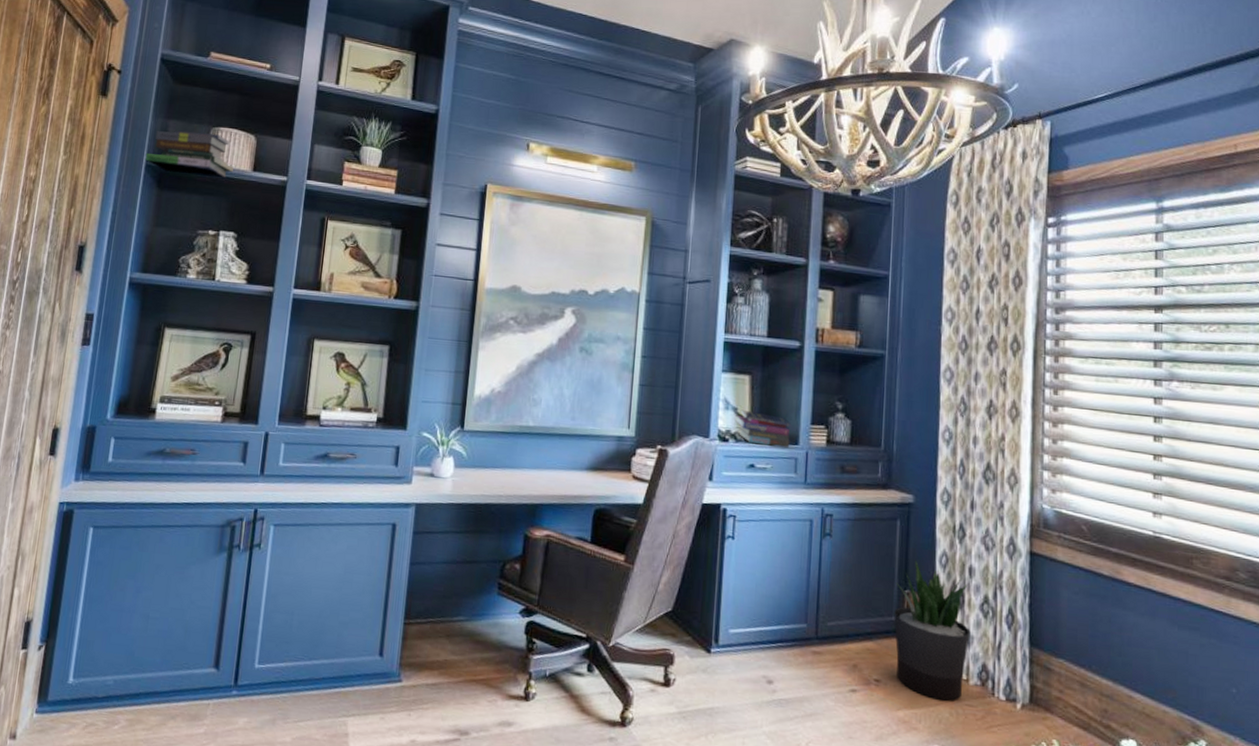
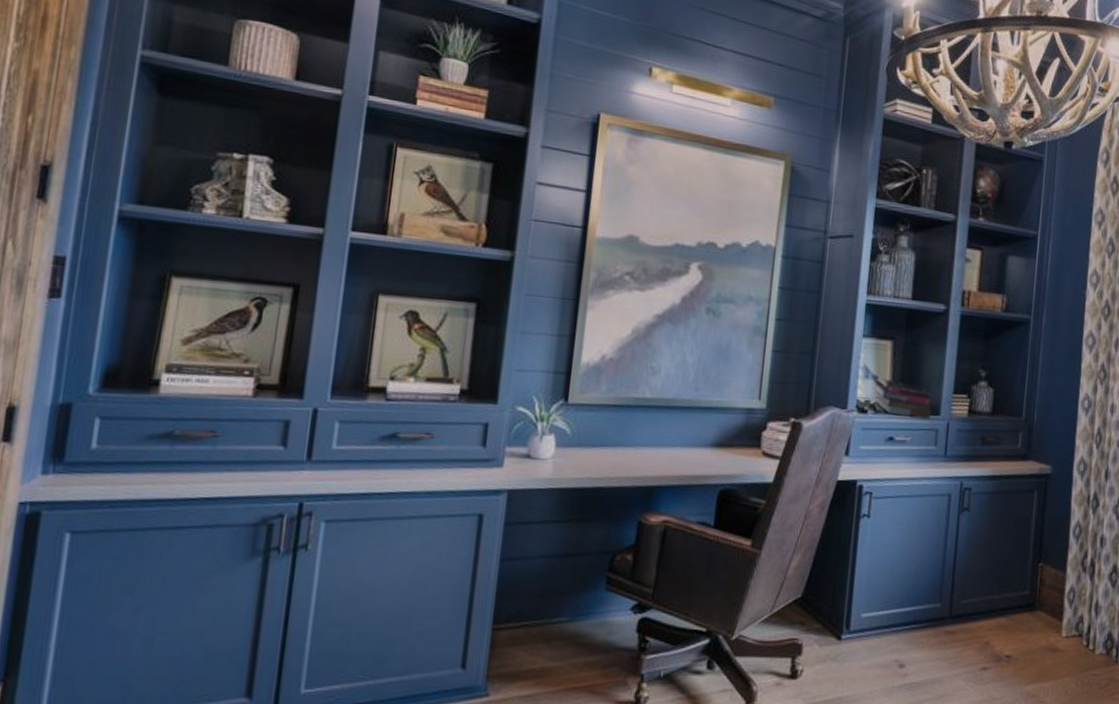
books: present [145,131,234,178] -> none [139,18,268,87]
planter: present [894,560,971,701] -> none [1027,533,1099,672]

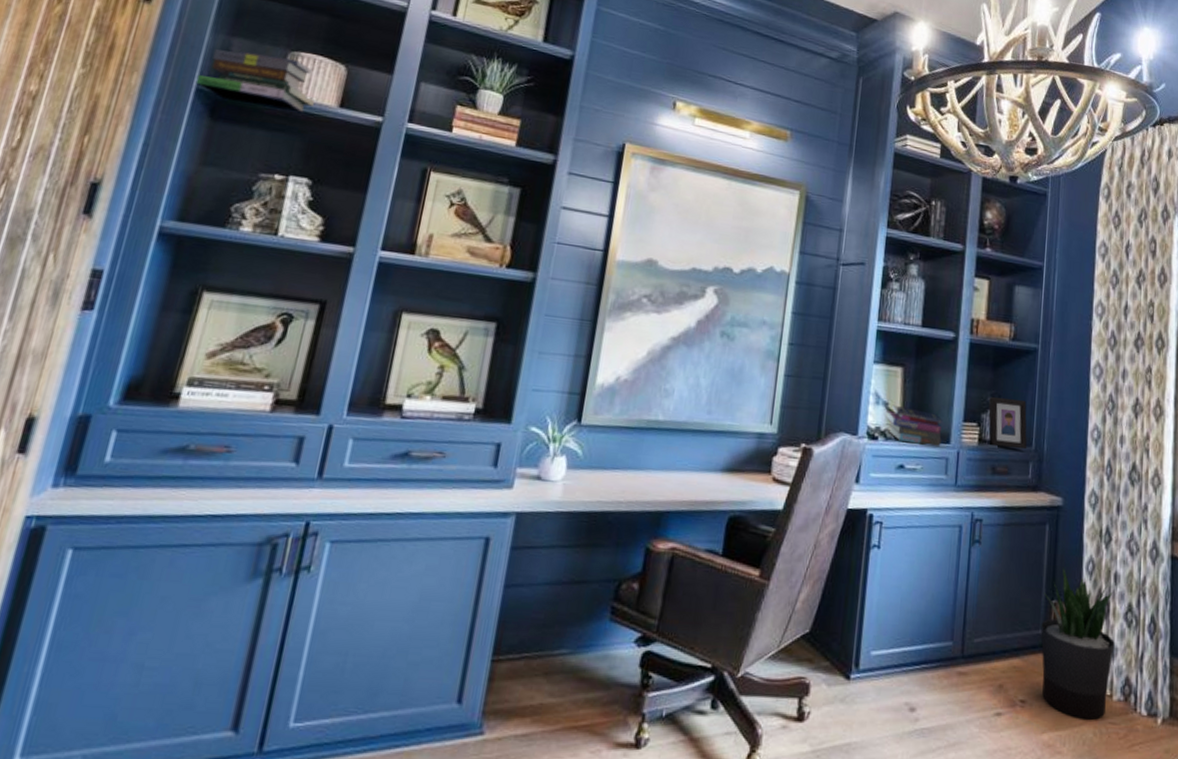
books: none [139,18,268,87] -> present [195,49,315,113]
picture frame: none [978,369,1018,420] -> present [988,397,1027,450]
planter: none [1027,533,1099,672] -> present [1040,568,1115,720]

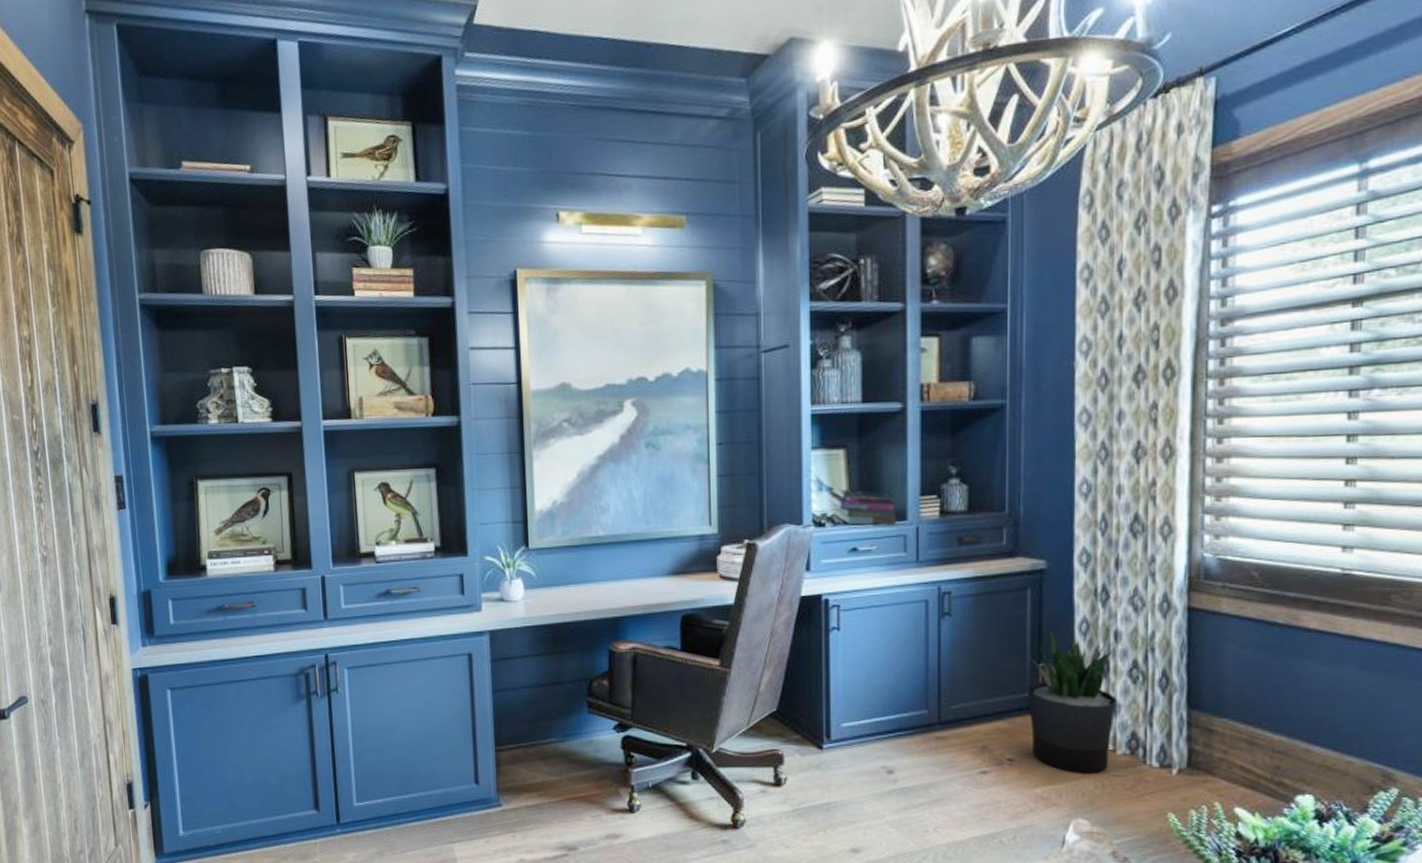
books: present [195,49,315,113] -> none [137,258,233,309]
picture frame: present [988,397,1027,450] -> none [949,464,999,517]

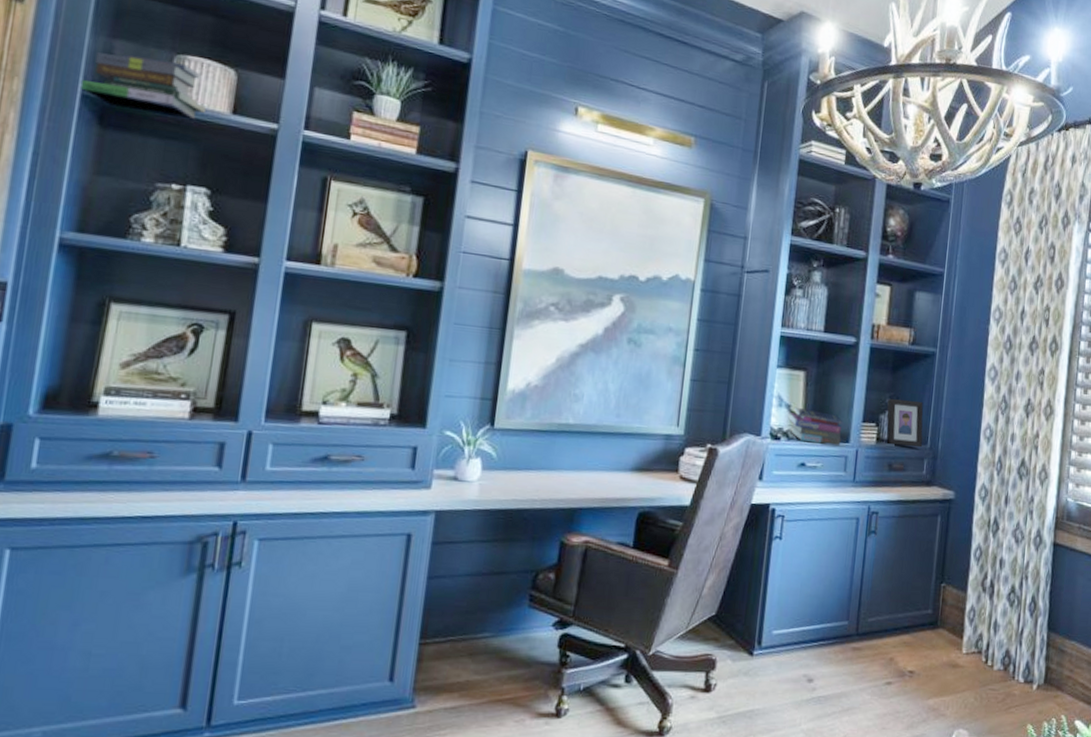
books: none [137,258,233,309] -> present [80,52,206,120]
picture frame: none [949,464,999,517] -> present [886,399,923,448]
planter: present [1027,631,1117,773] -> none [929,555,998,687]

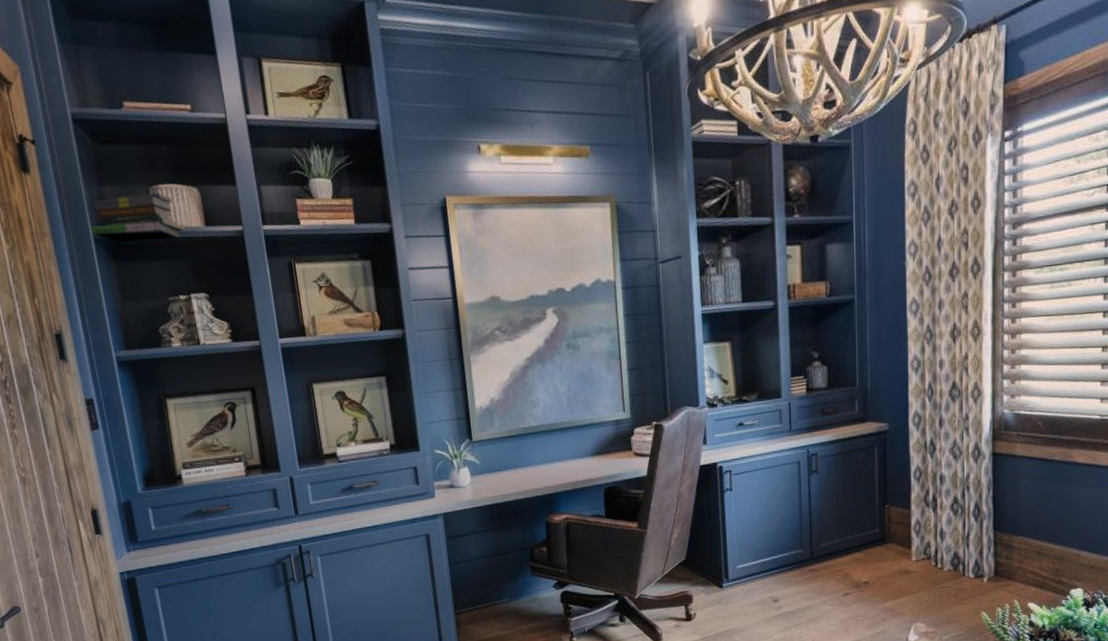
books: present [788,406,843,447] -> none [721,374,773,405]
picture frame: present [886,399,923,448] -> none [813,348,852,393]

